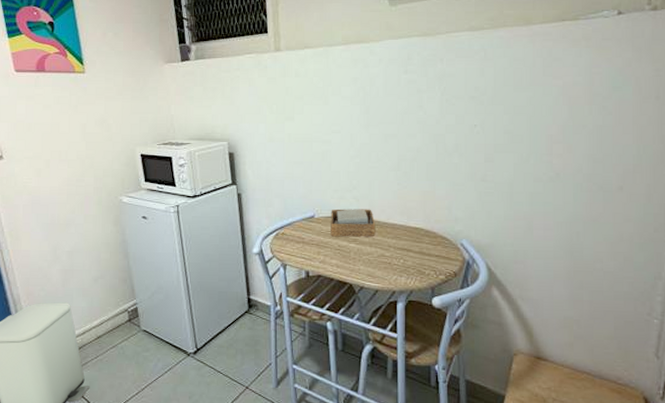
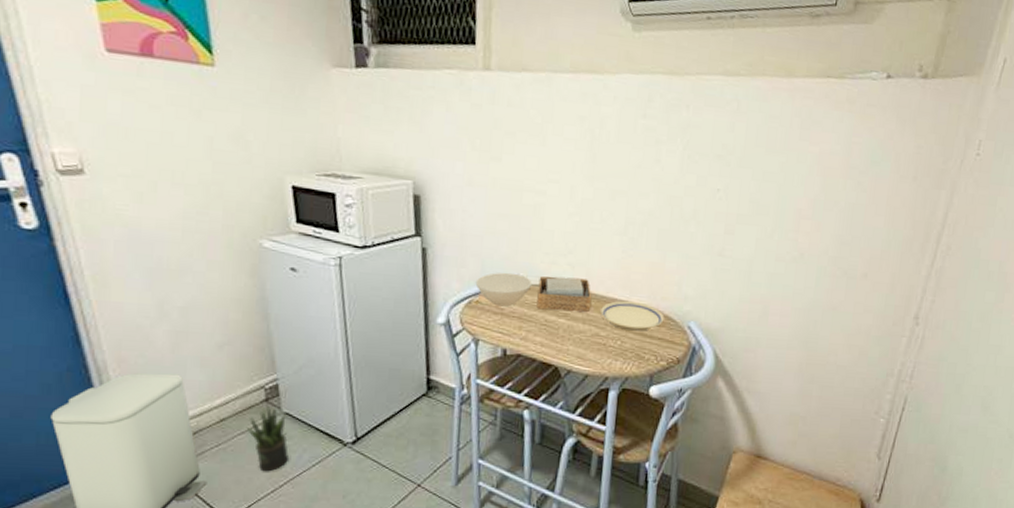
potted plant: none [116,325,147,378] -> present [246,406,289,472]
bowl: none [280,208,326,236] -> present [475,272,533,307]
plate: none [384,225,439,250] -> present [600,300,665,331]

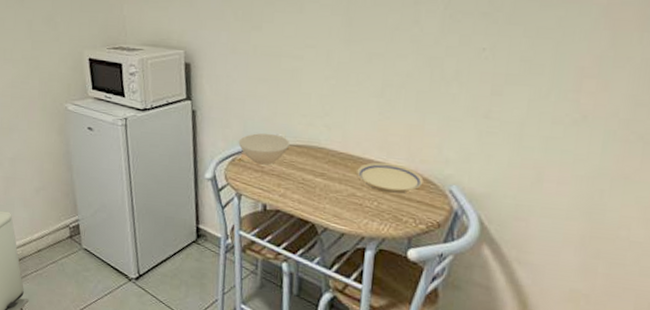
potted plant: present [246,406,289,472] -> none [56,242,87,297]
napkin holder: present [536,276,592,312] -> none [294,137,348,172]

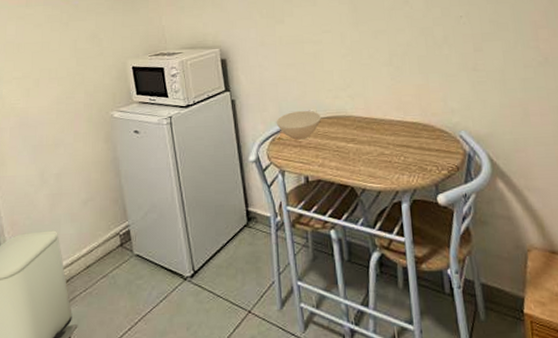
plate: present [357,162,424,193] -> none [382,120,438,146]

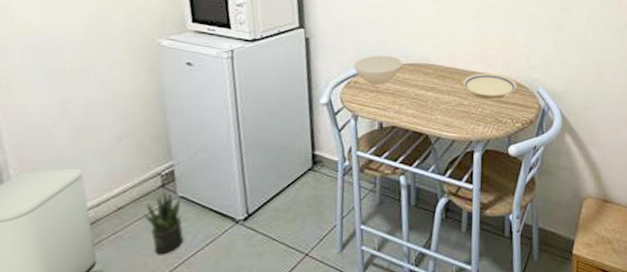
potted plant: none [106,250,141,311] -> present [142,192,183,255]
plate: none [382,120,438,146] -> present [463,73,517,98]

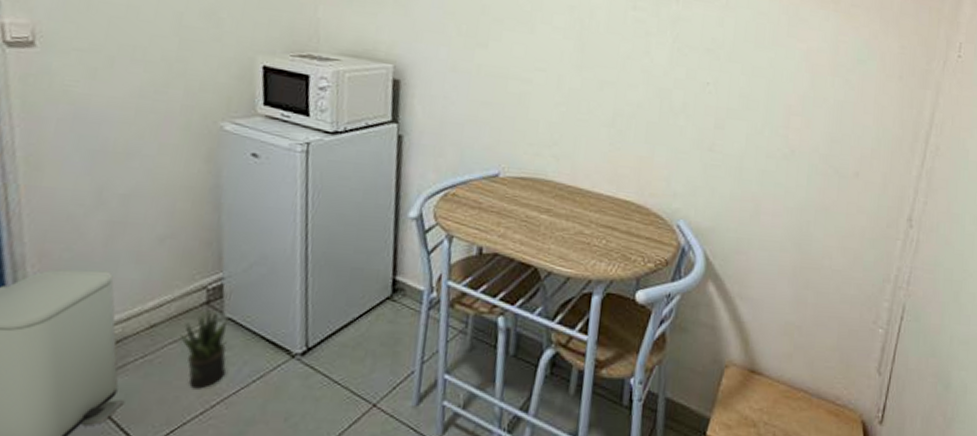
bowl: present [353,55,403,85] -> none [453,163,514,201]
plate: present [463,73,517,98] -> none [585,196,653,230]

